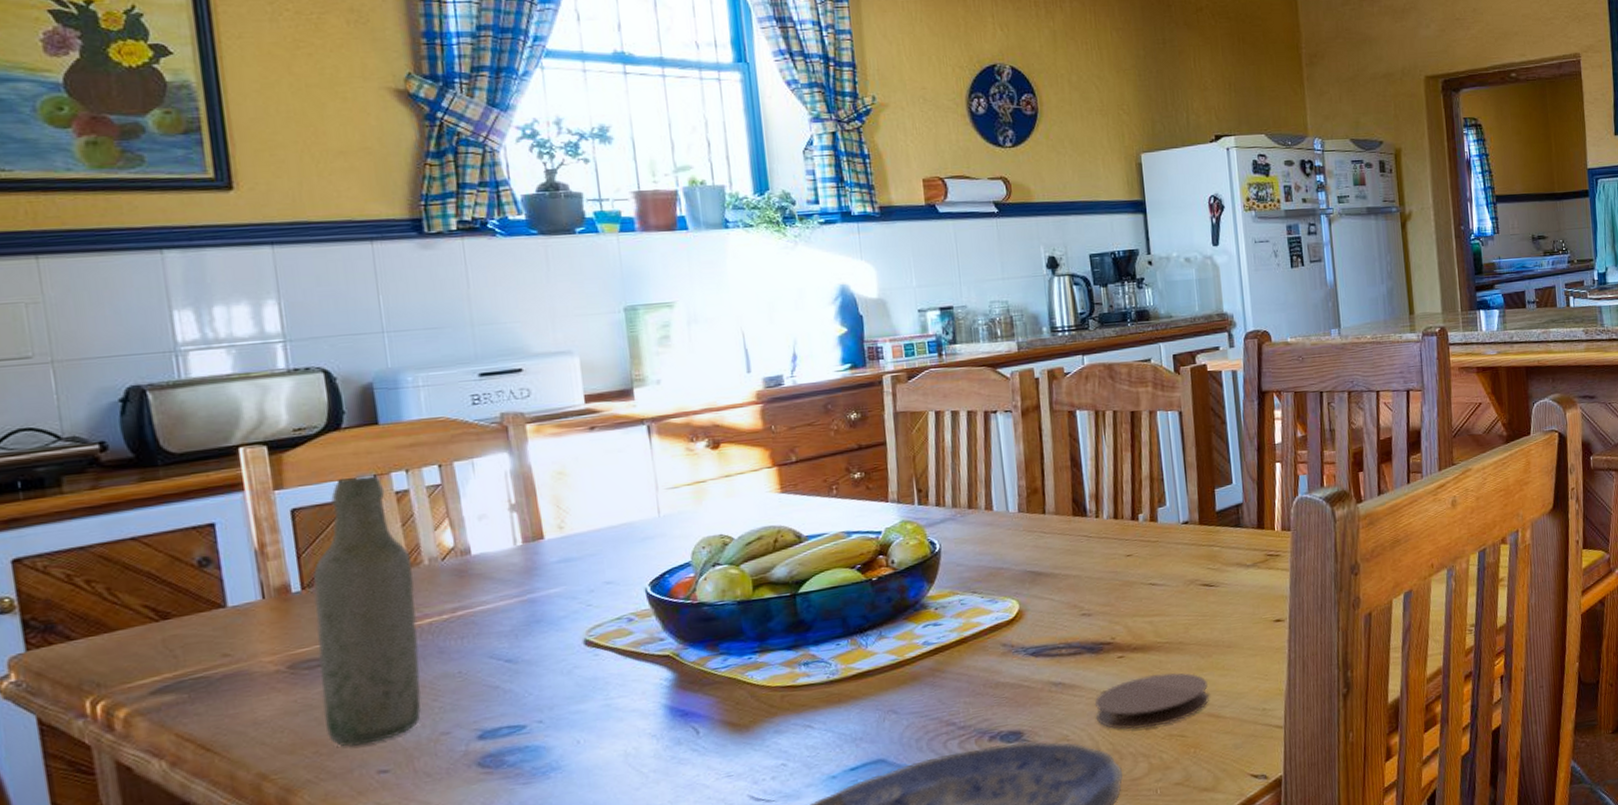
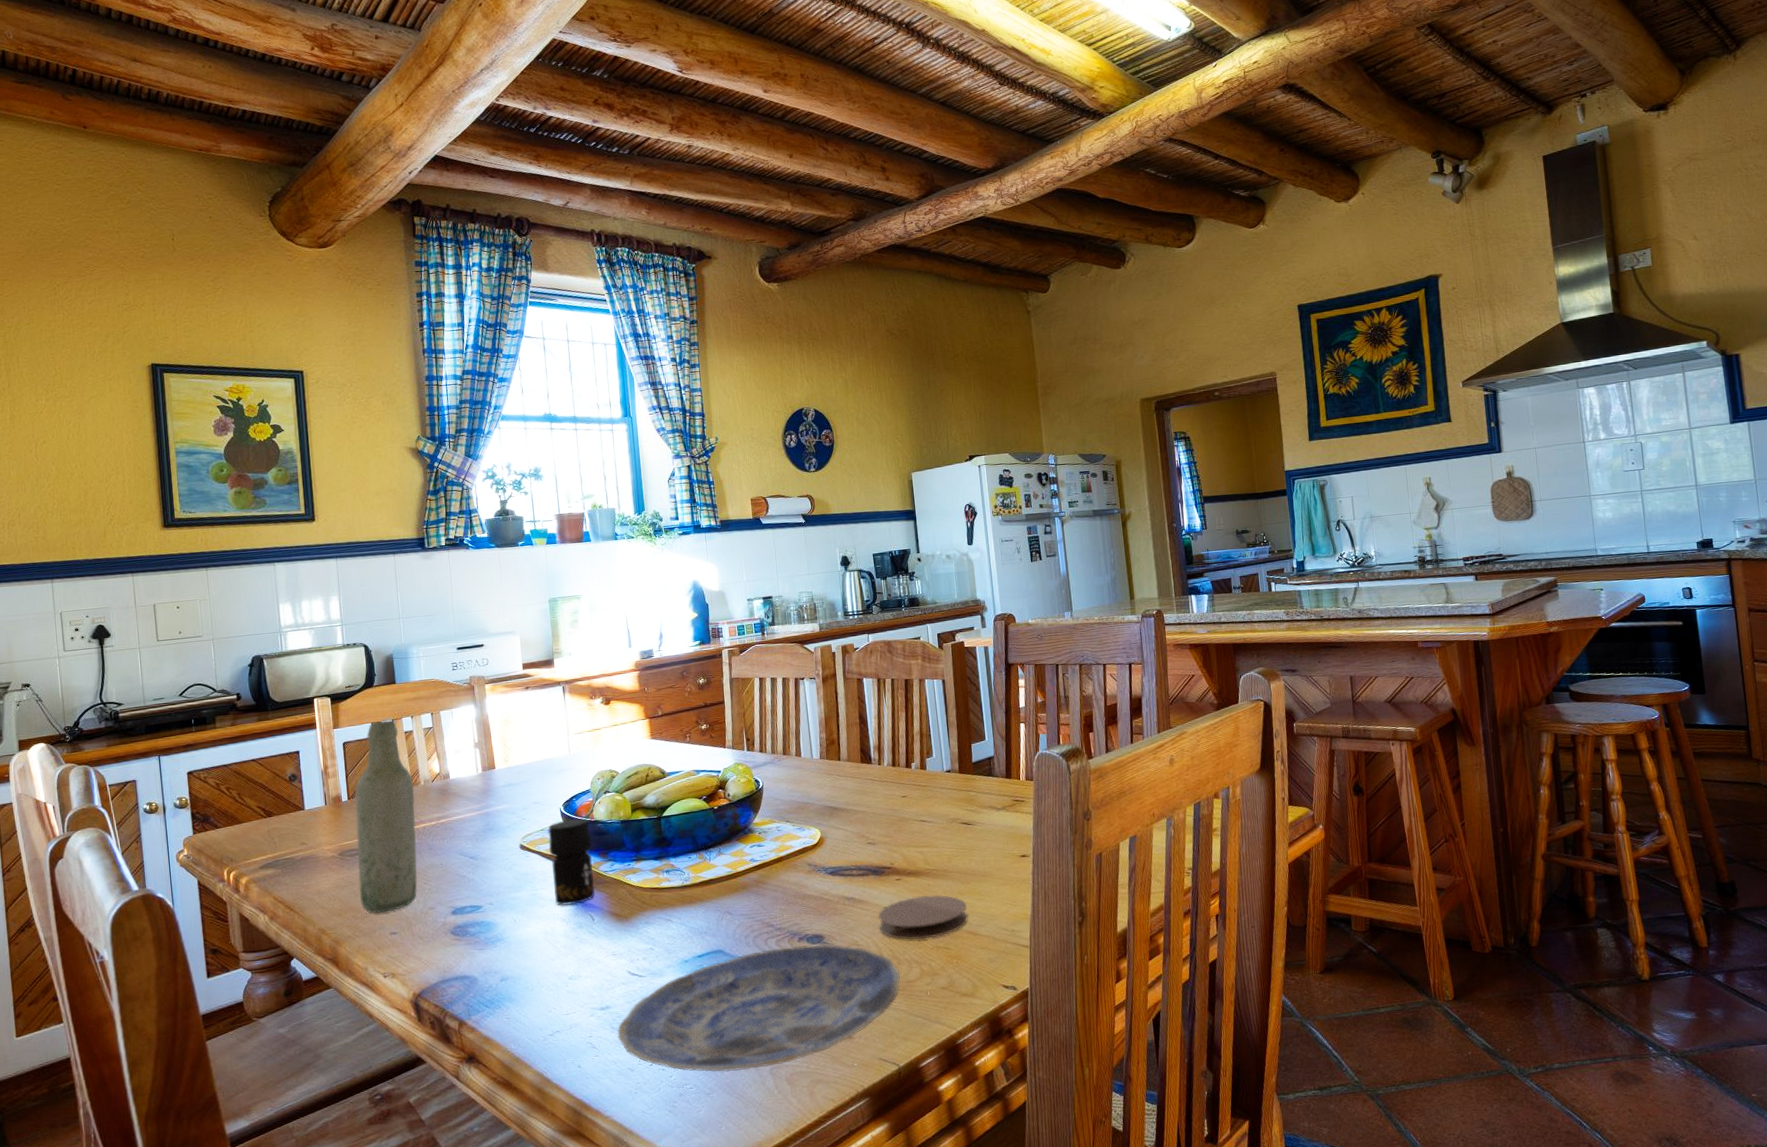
jar: none [627,599,700,717] -> present [548,817,595,906]

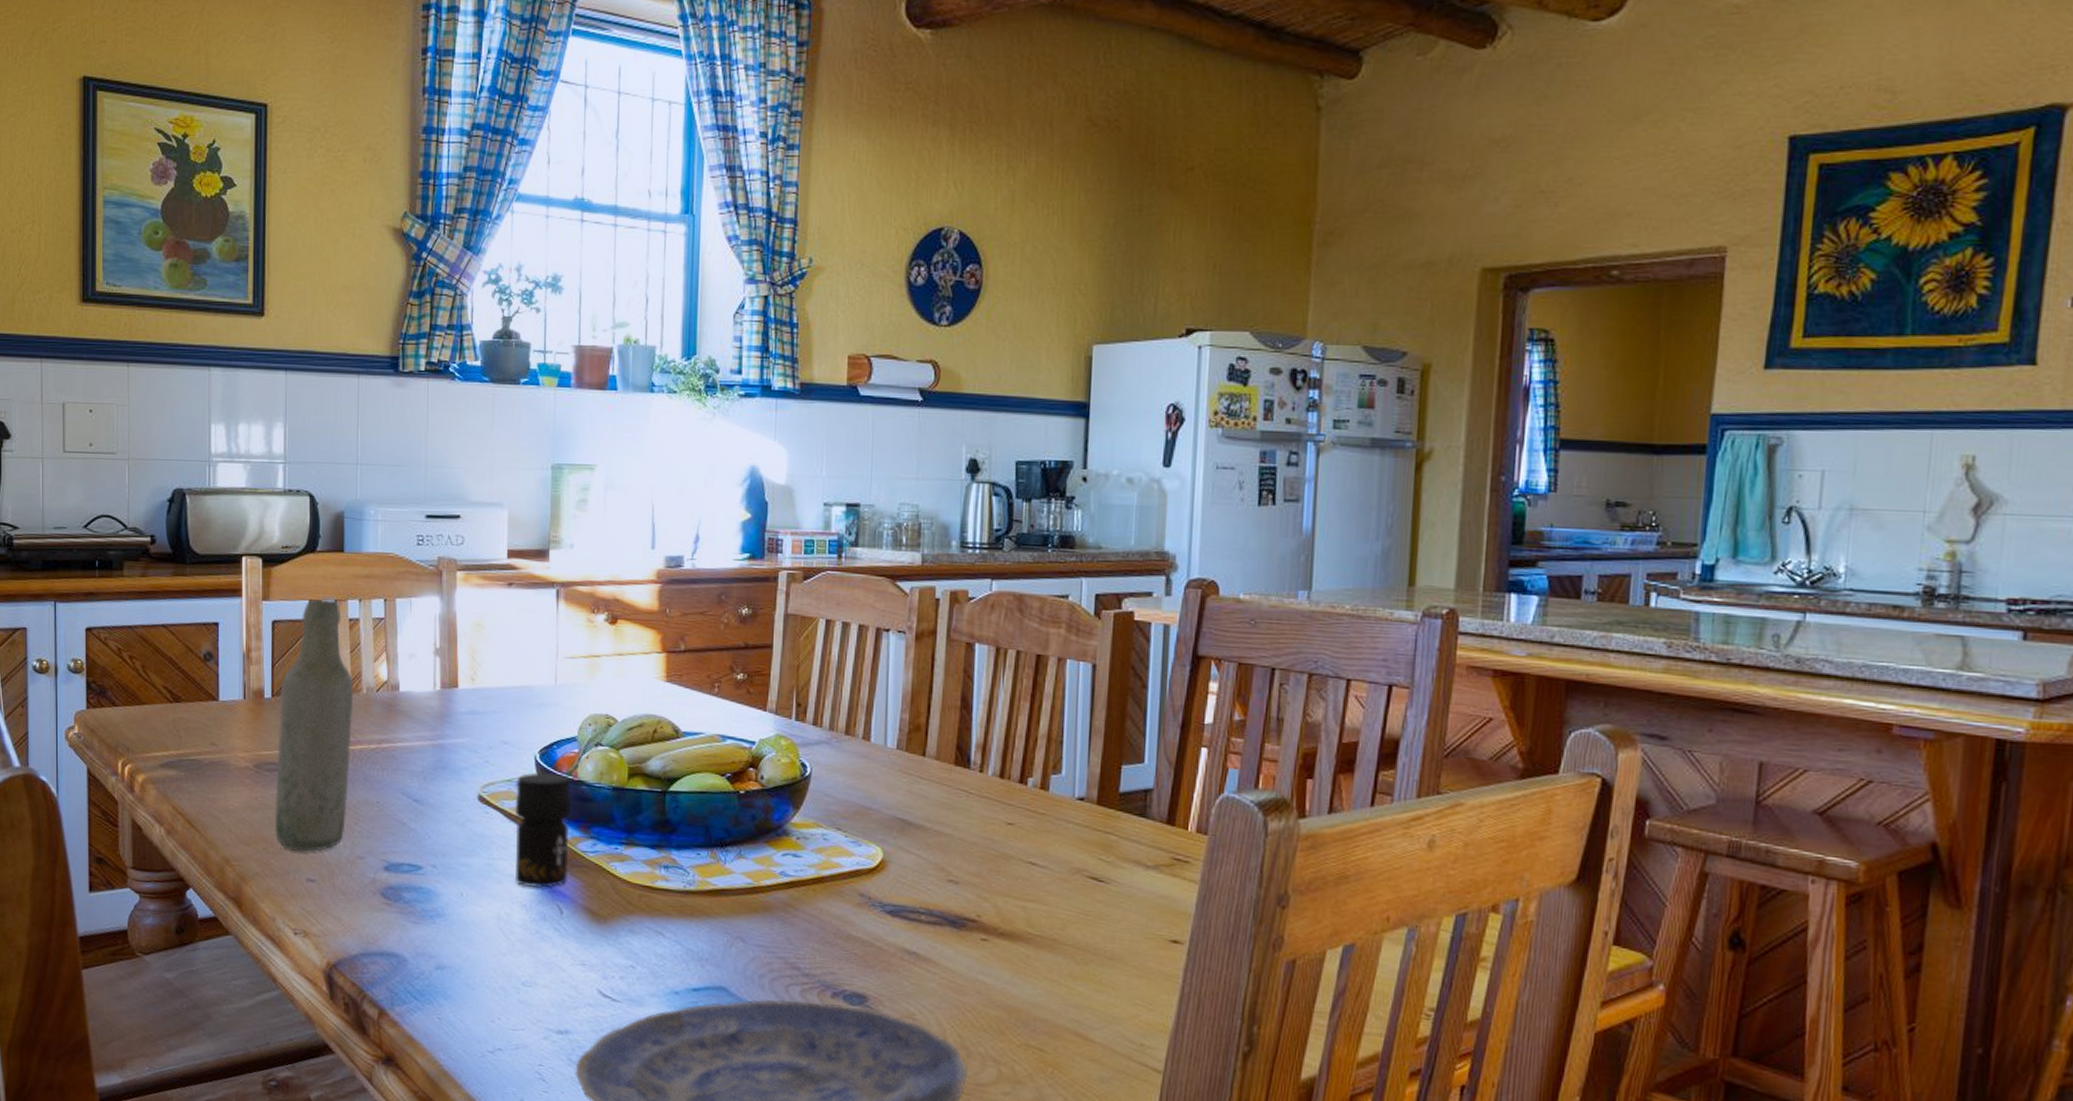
coaster: present [878,894,969,940] -> none [947,968,1080,1032]

